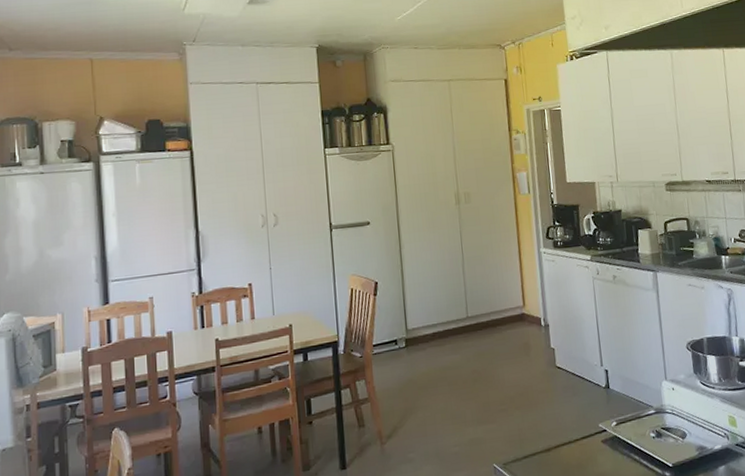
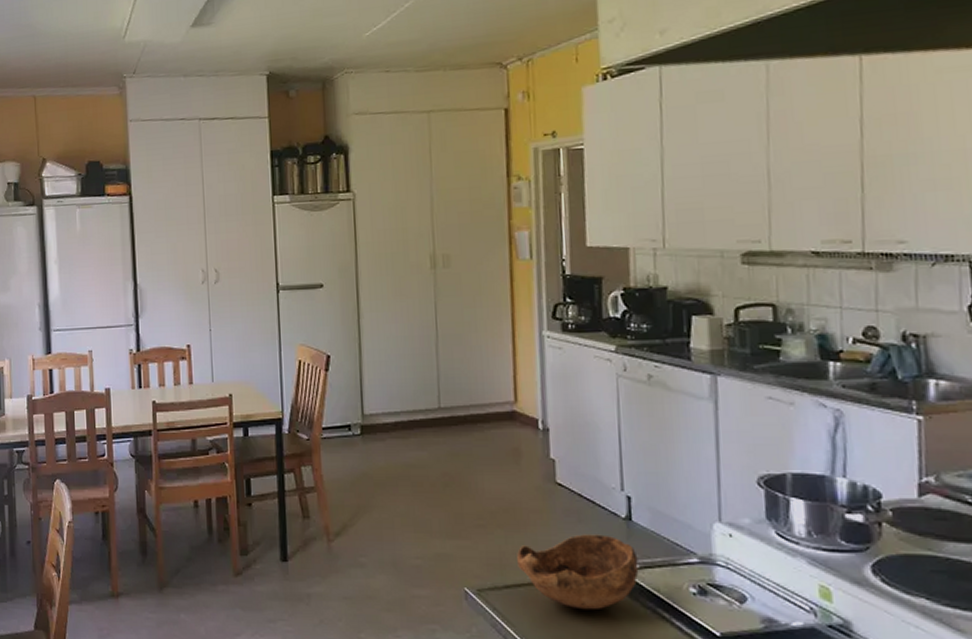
bowl: none [531,402,617,466] -> present [517,534,639,610]

